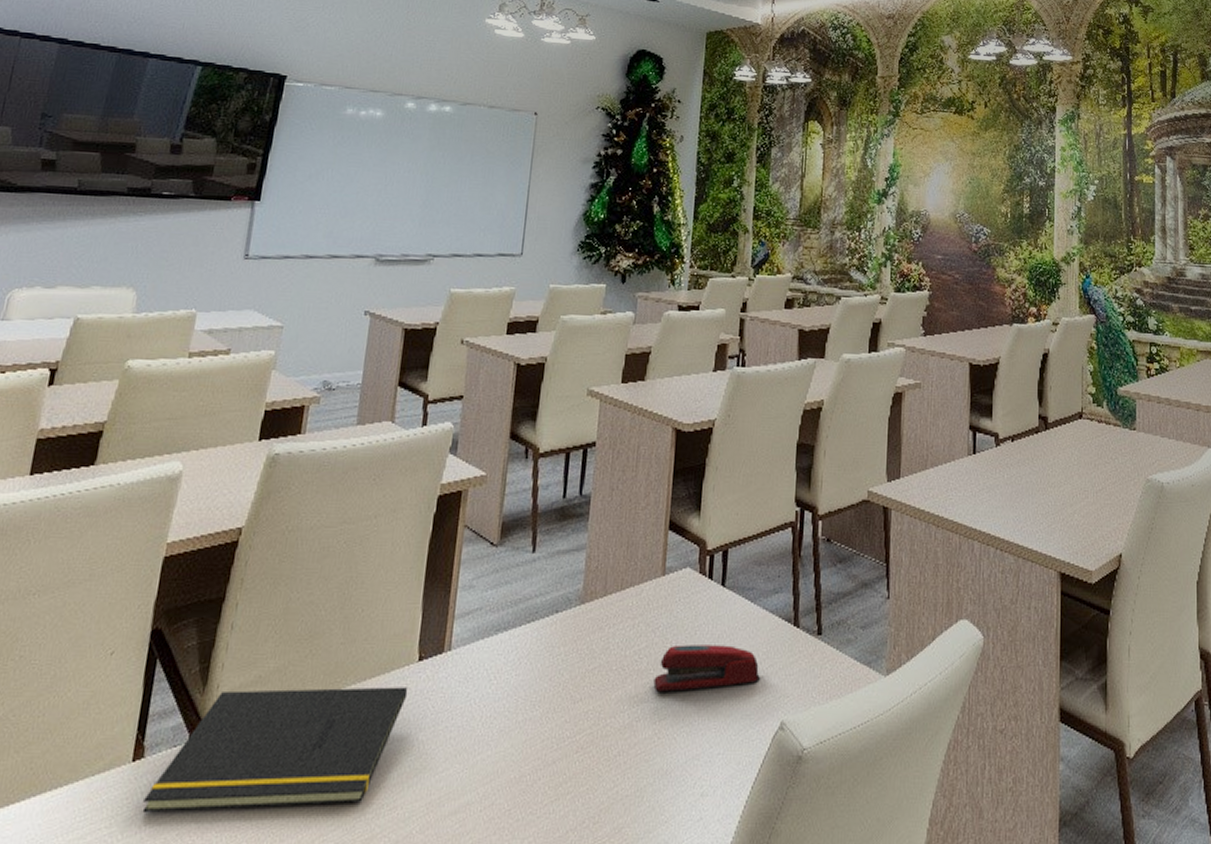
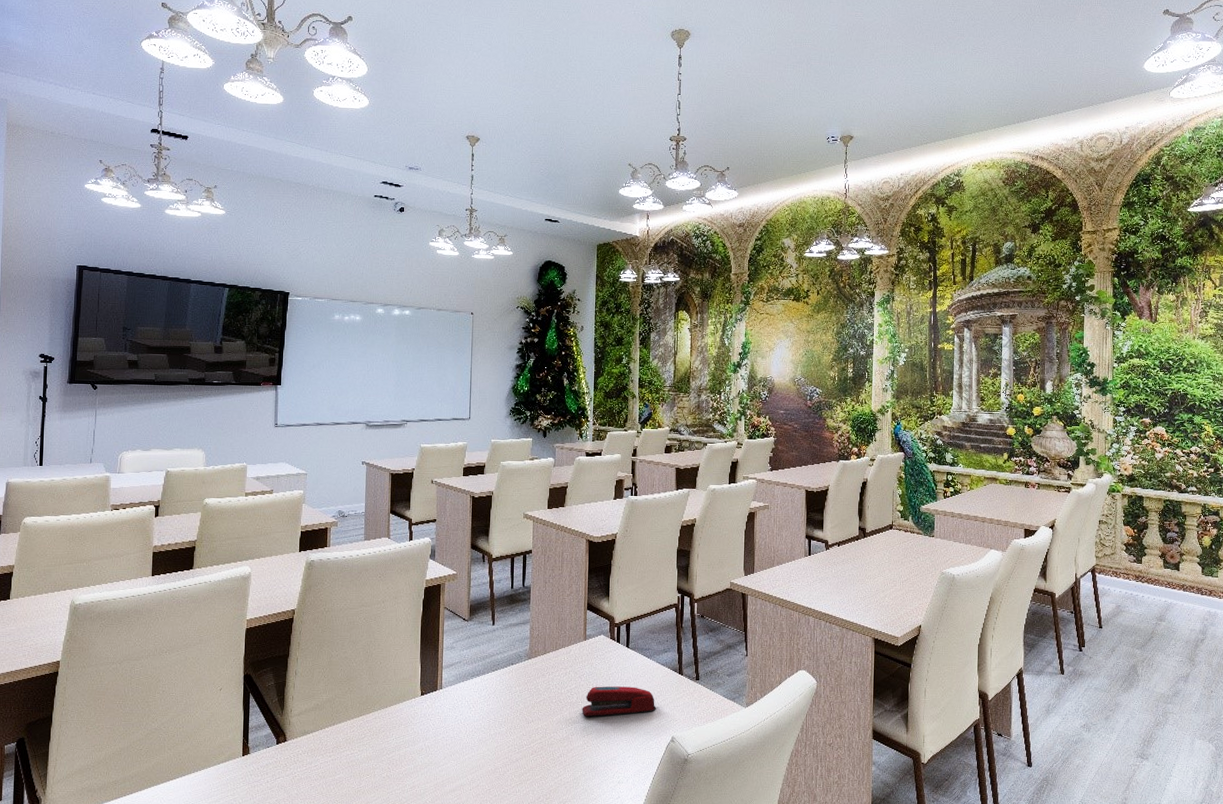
notepad: present [142,687,408,814] -> none [252,712,416,787]

